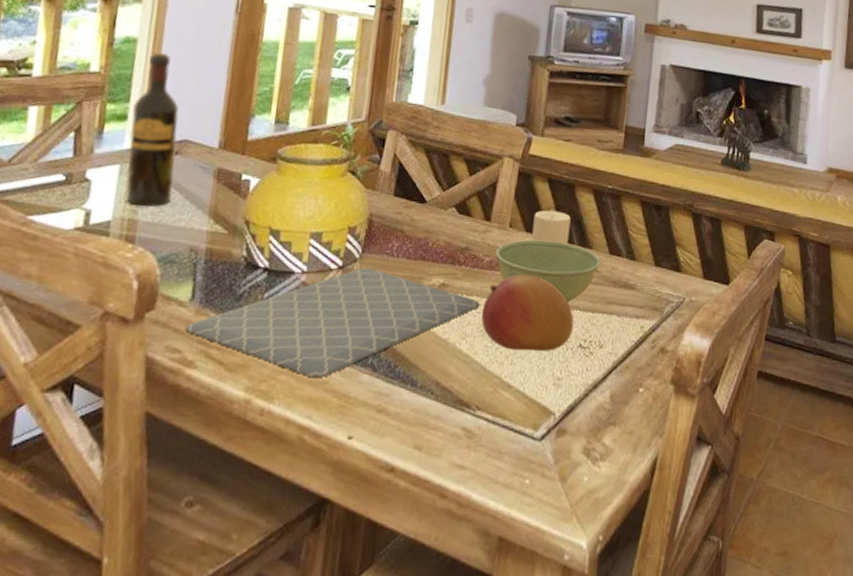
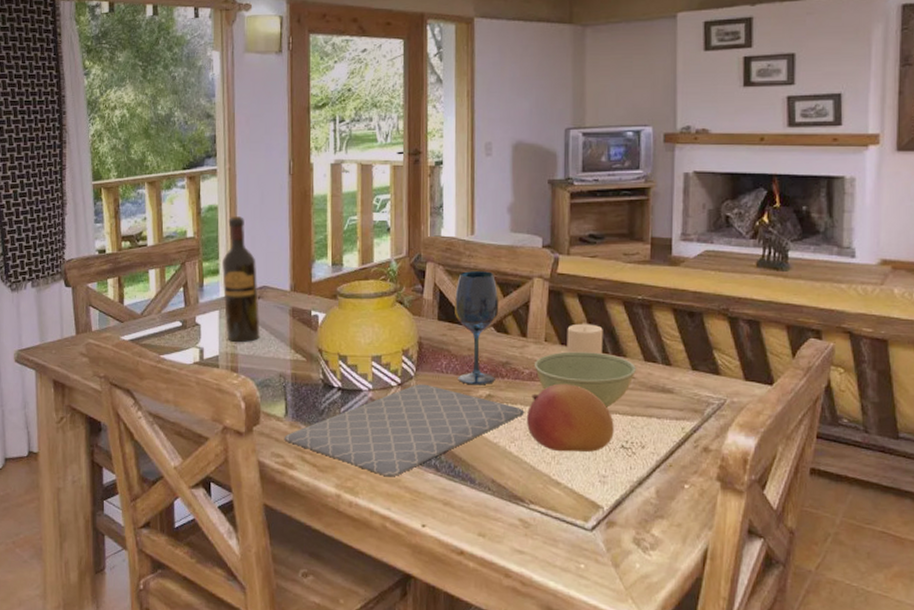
wineglass: none [409,143,465,273] -> present [455,271,499,385]

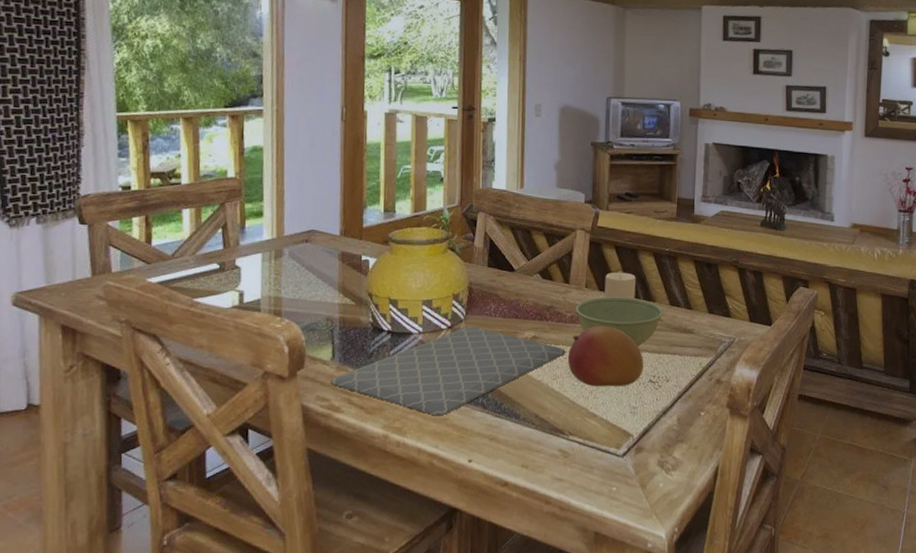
wine bottle: present [222,216,260,342] -> none [266,158,307,286]
wineglass: present [455,271,499,385] -> none [504,222,545,328]

